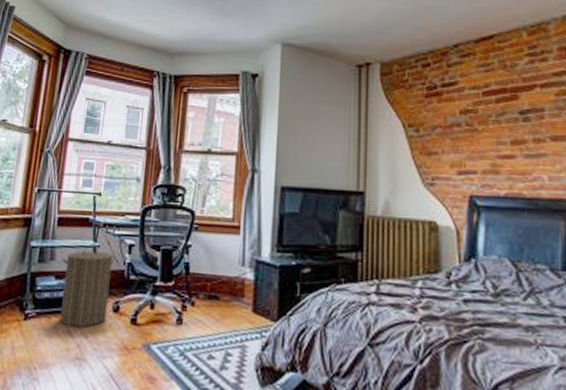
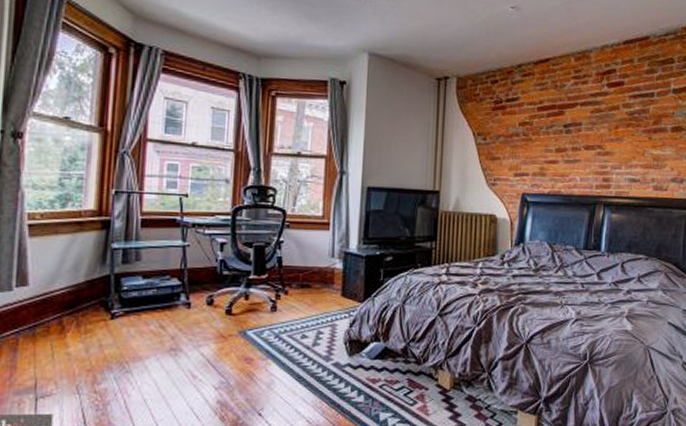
laundry hamper: present [60,244,117,328] -> none [150,244,208,322]

